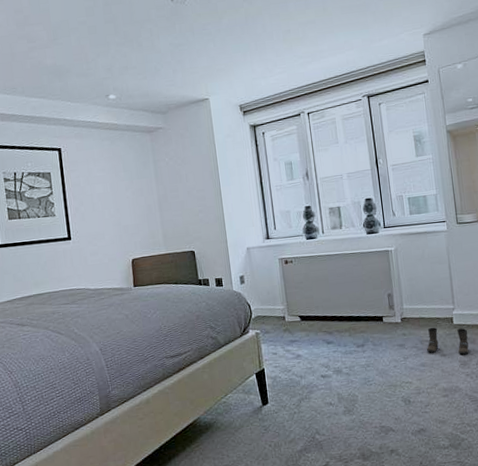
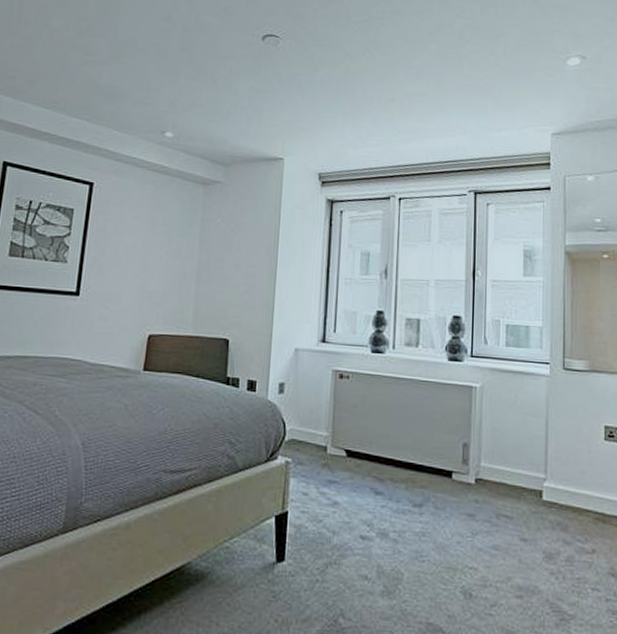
boots: present [427,327,469,355] -> none [504,498,560,544]

